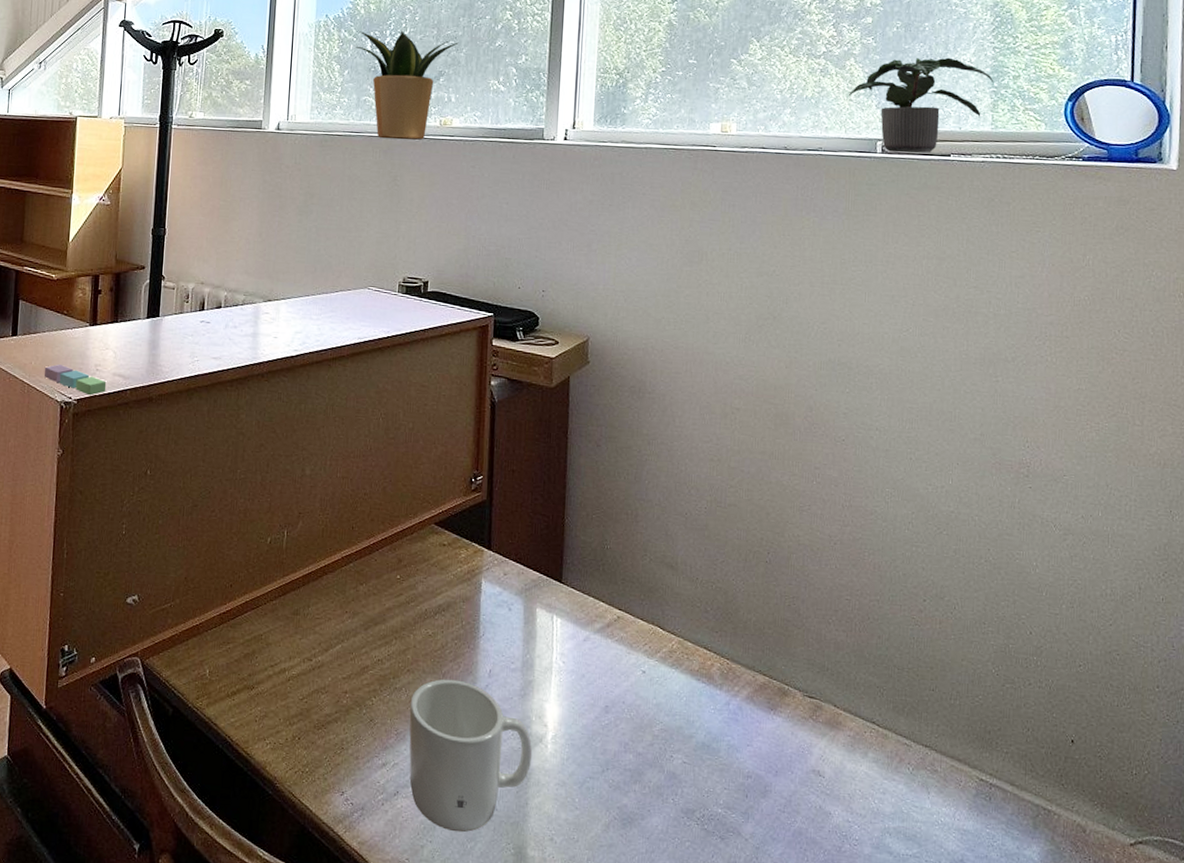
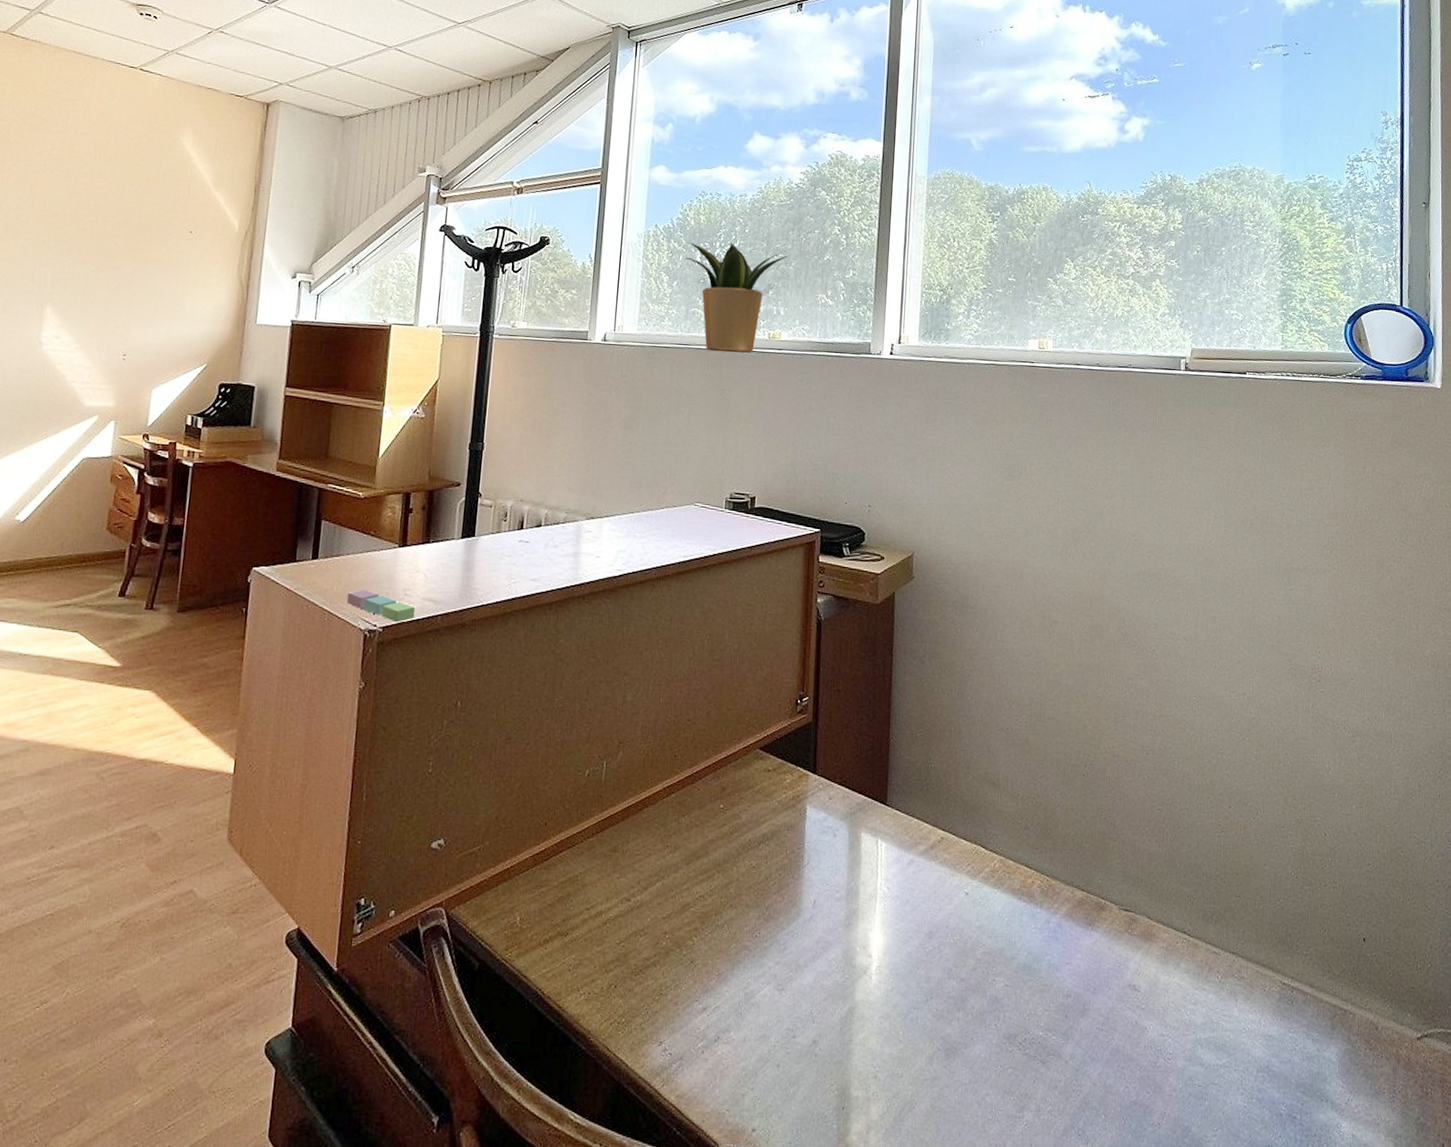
mug: present [409,679,533,833] -> none [730,912,857,1077]
potted plant: present [849,57,994,154] -> none [1155,280,1283,371]

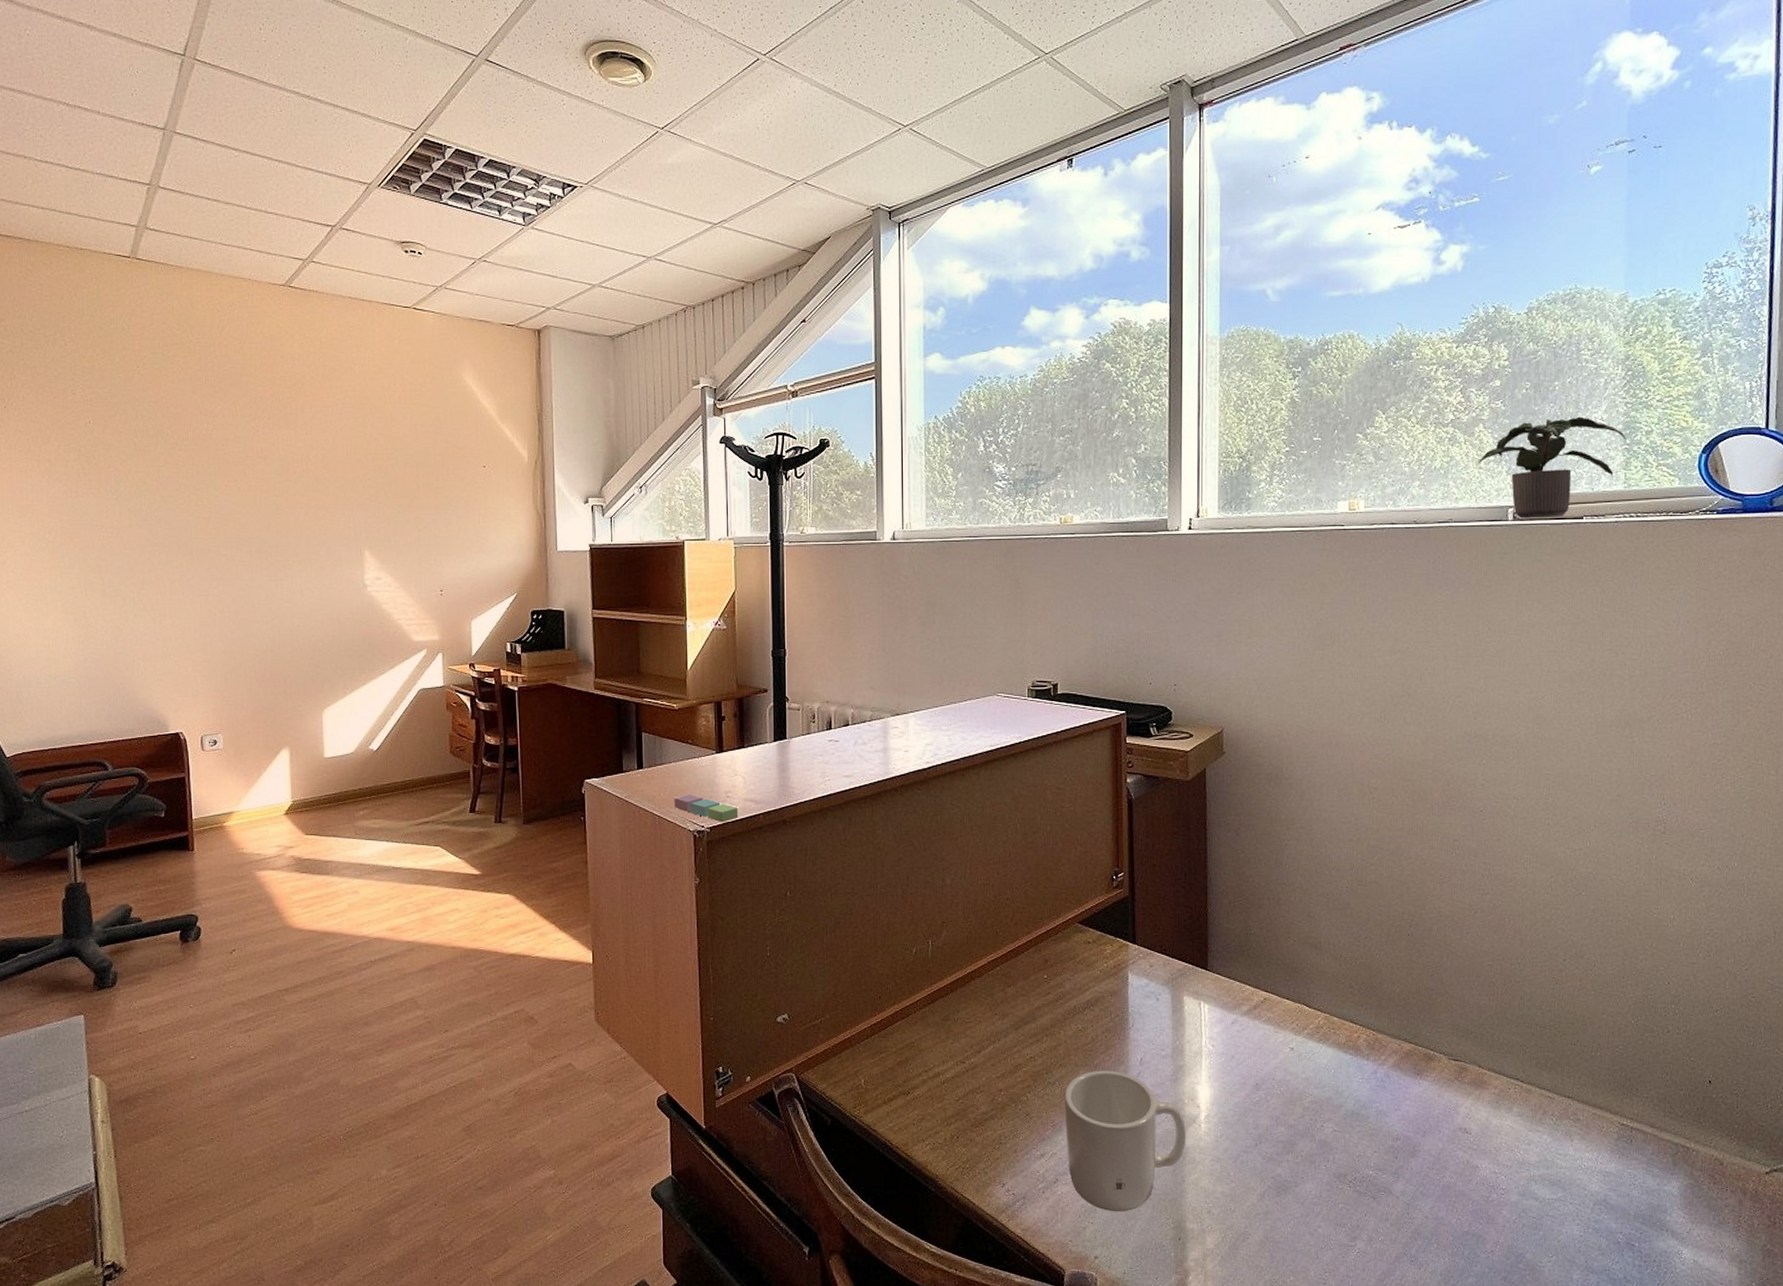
potted plant: present [685,242,788,353] -> none [968,427,1075,541]
mug: none [730,912,857,1077] -> present [1064,1070,1187,1212]
potted plant: none [1155,280,1283,371] -> present [1479,416,1626,519]

